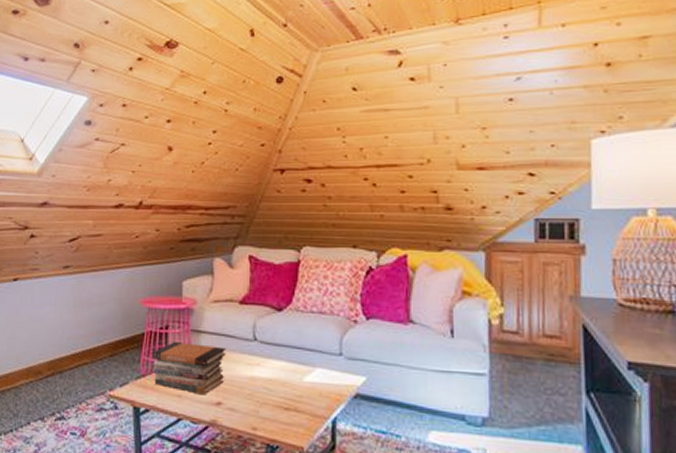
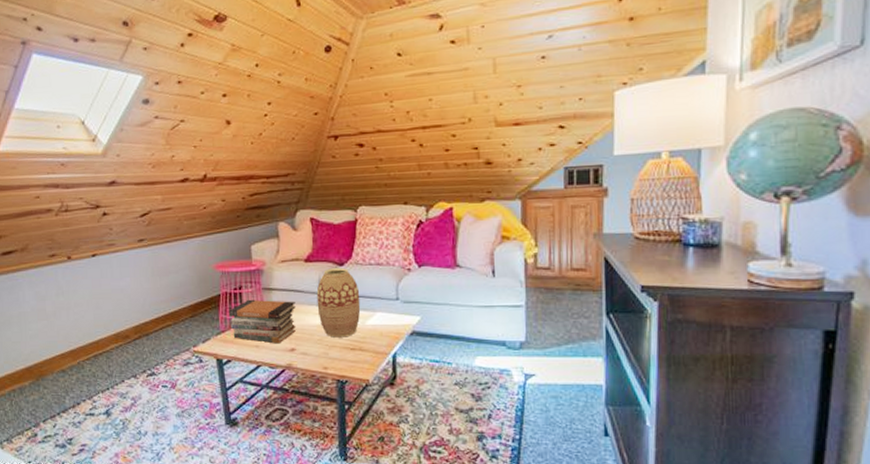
vase: none [250,313,299,394] -> present [316,268,361,338]

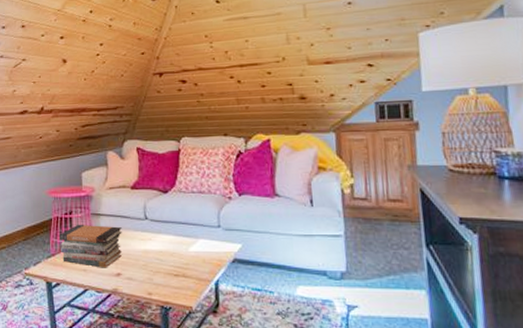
vase: present [316,268,361,338] -> none [142,195,184,263]

